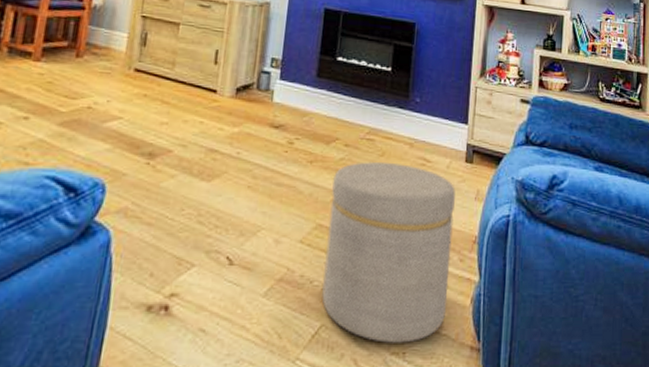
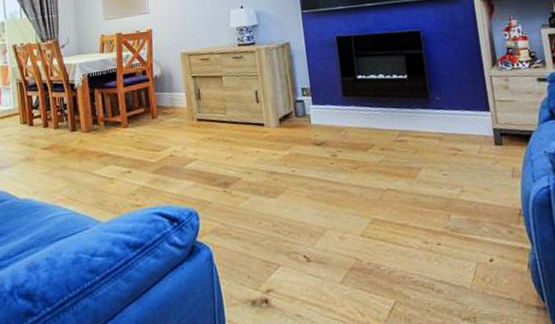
ottoman: present [322,162,455,343] -> none [377,156,506,311]

